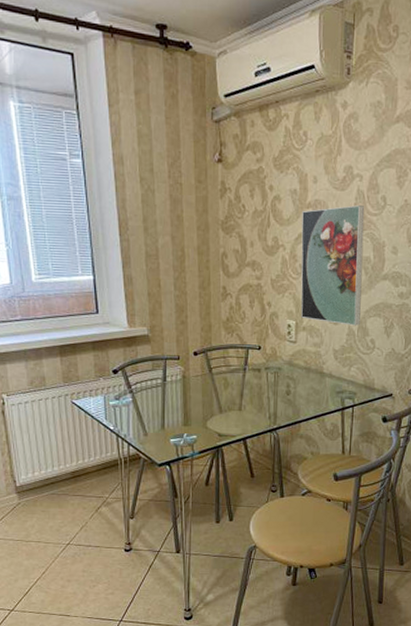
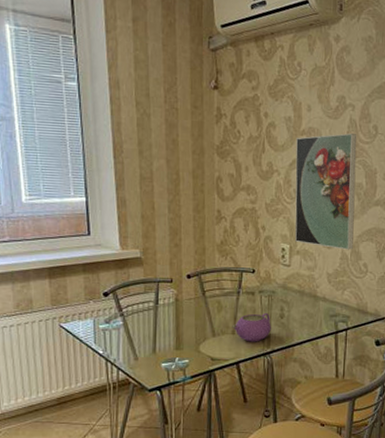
teapot: none [238,389,277,419] -> present [232,312,271,342]

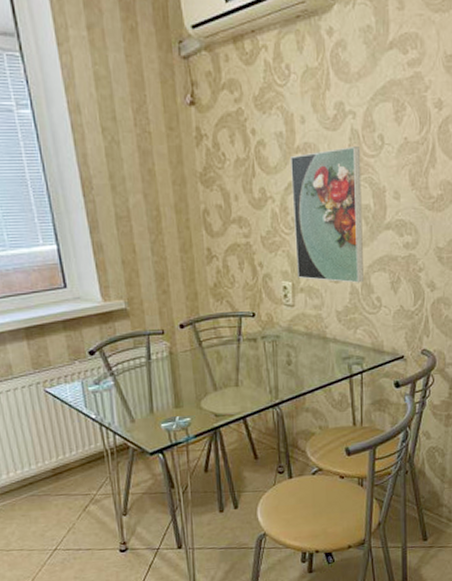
teapot: present [232,312,271,342] -> none [234,360,278,394]

